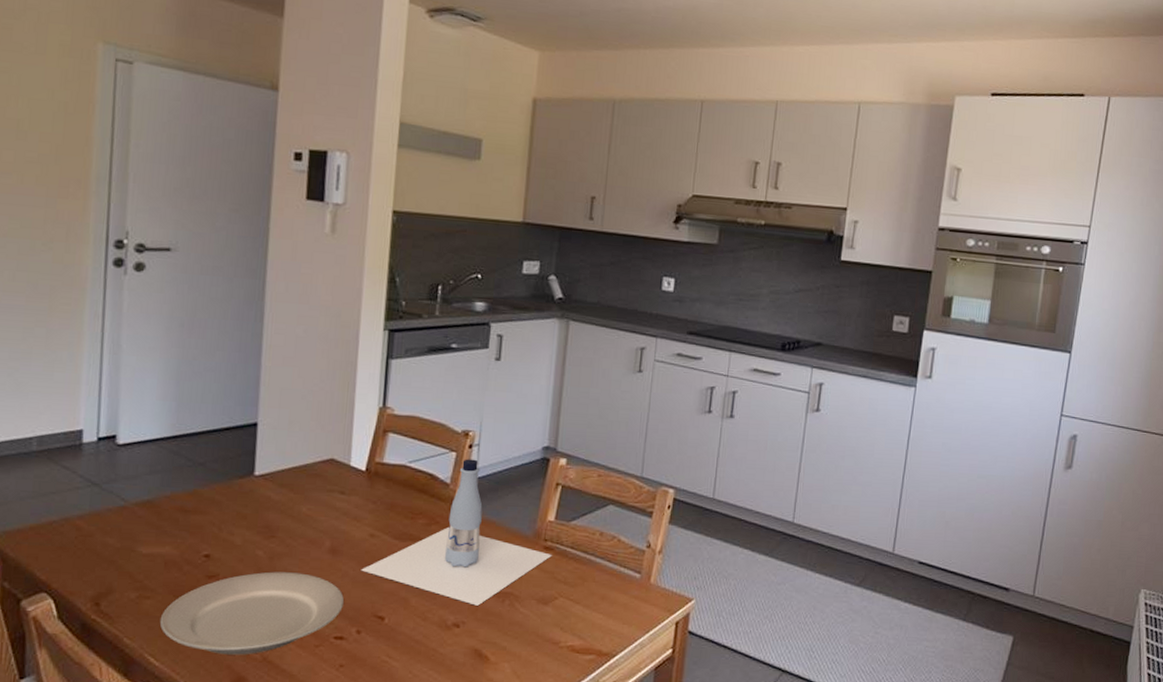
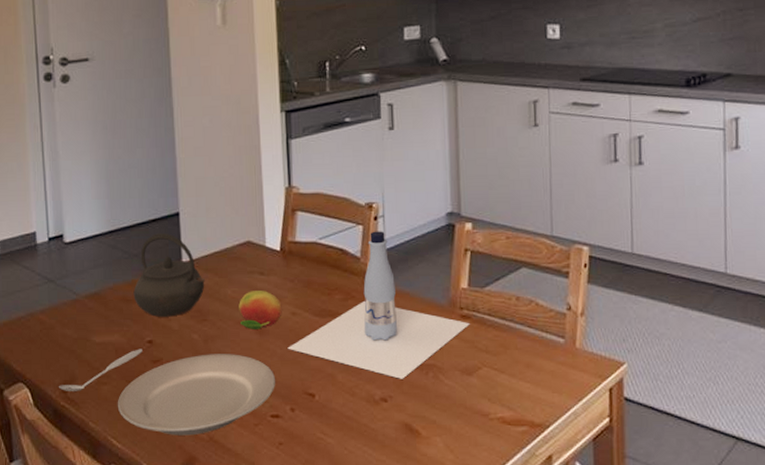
spoon: none [91,562,197,605] -> present [59,349,142,391]
kettle: none [193,443,278,531] -> present [133,233,205,317]
fruit: none [311,509,361,549] -> present [239,291,282,329]

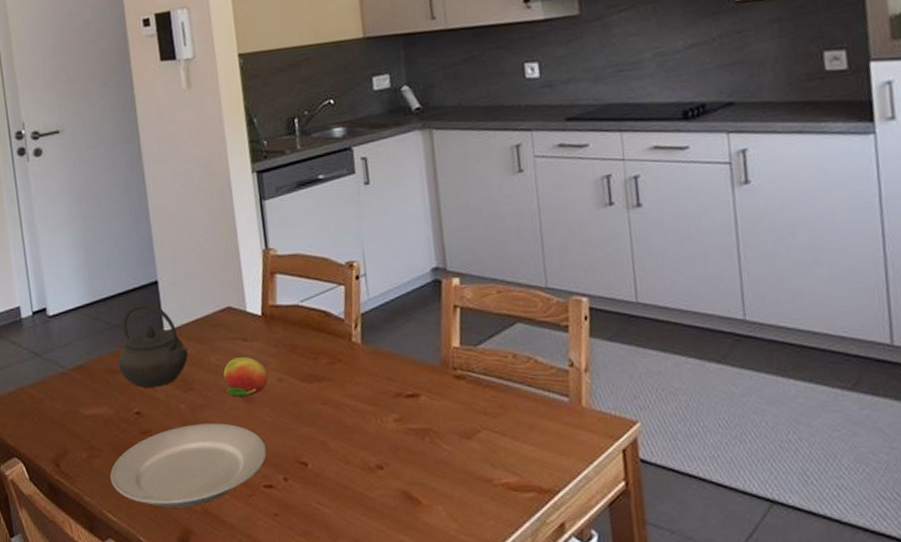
spoon: present [59,349,142,391] -> none [52,420,131,465]
bottle: present [287,231,470,379] -> none [276,290,465,445]

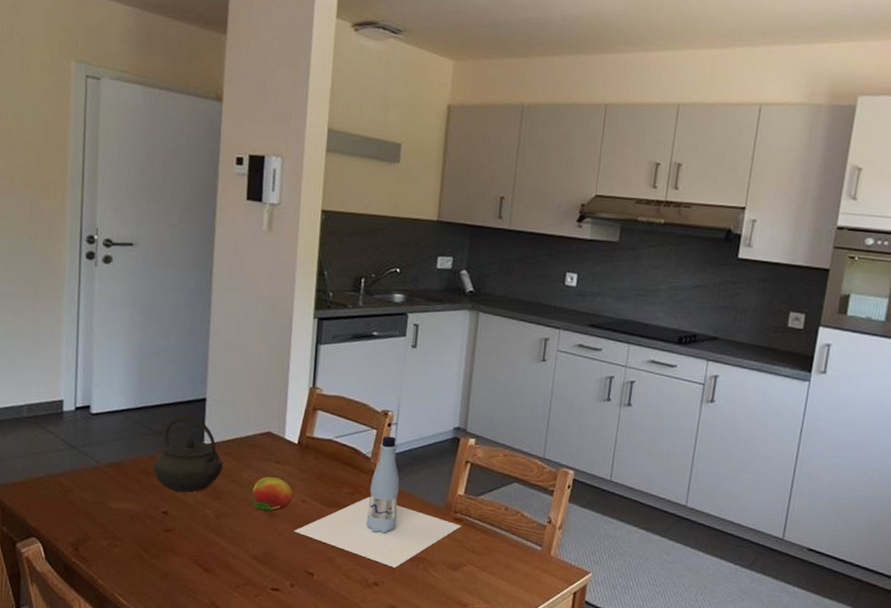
plate: present [110,423,266,508] -> none [127,528,279,600]
bottle: none [276,290,465,445] -> present [294,436,461,568]

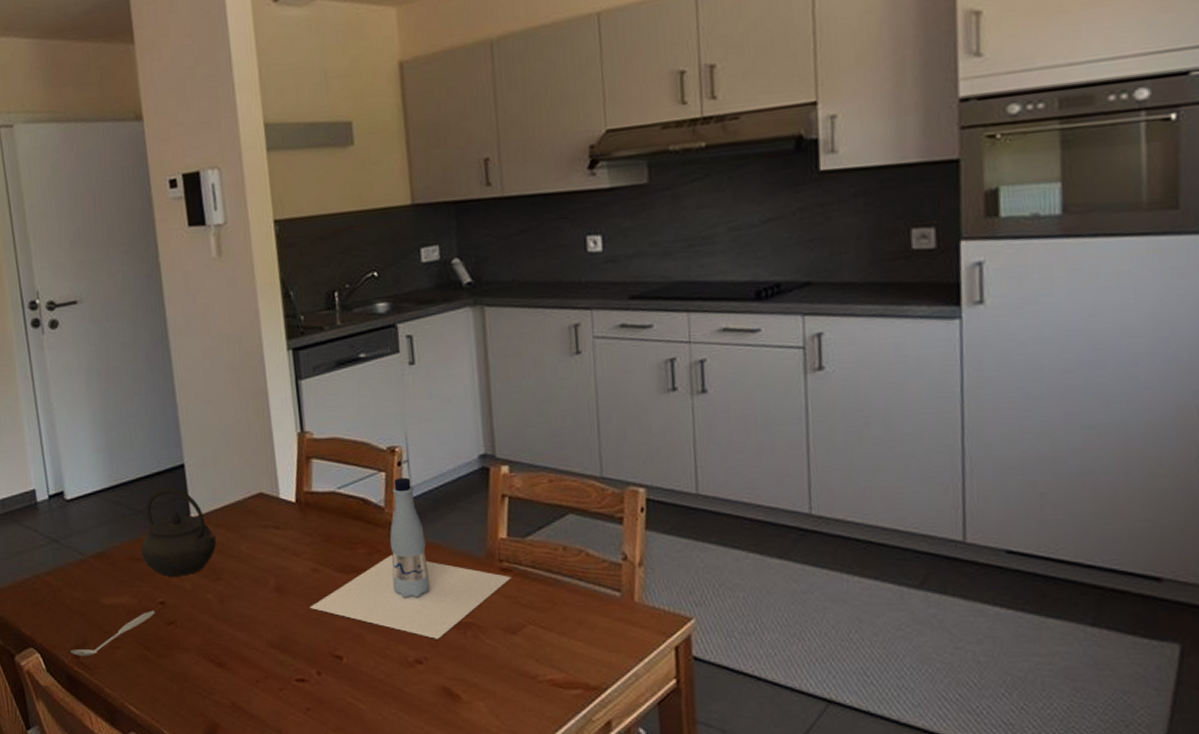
spoon: none [72,517,157,551] -> present [71,610,155,656]
fruit: present [252,476,294,512] -> none [254,546,302,588]

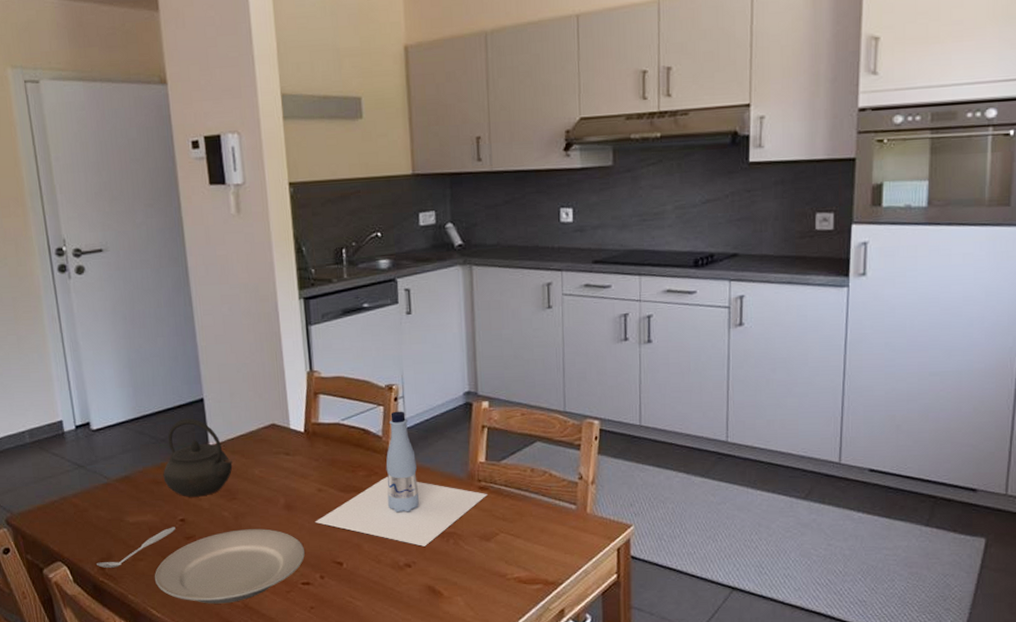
plate: none [132,614,299,701] -> present [154,529,305,604]

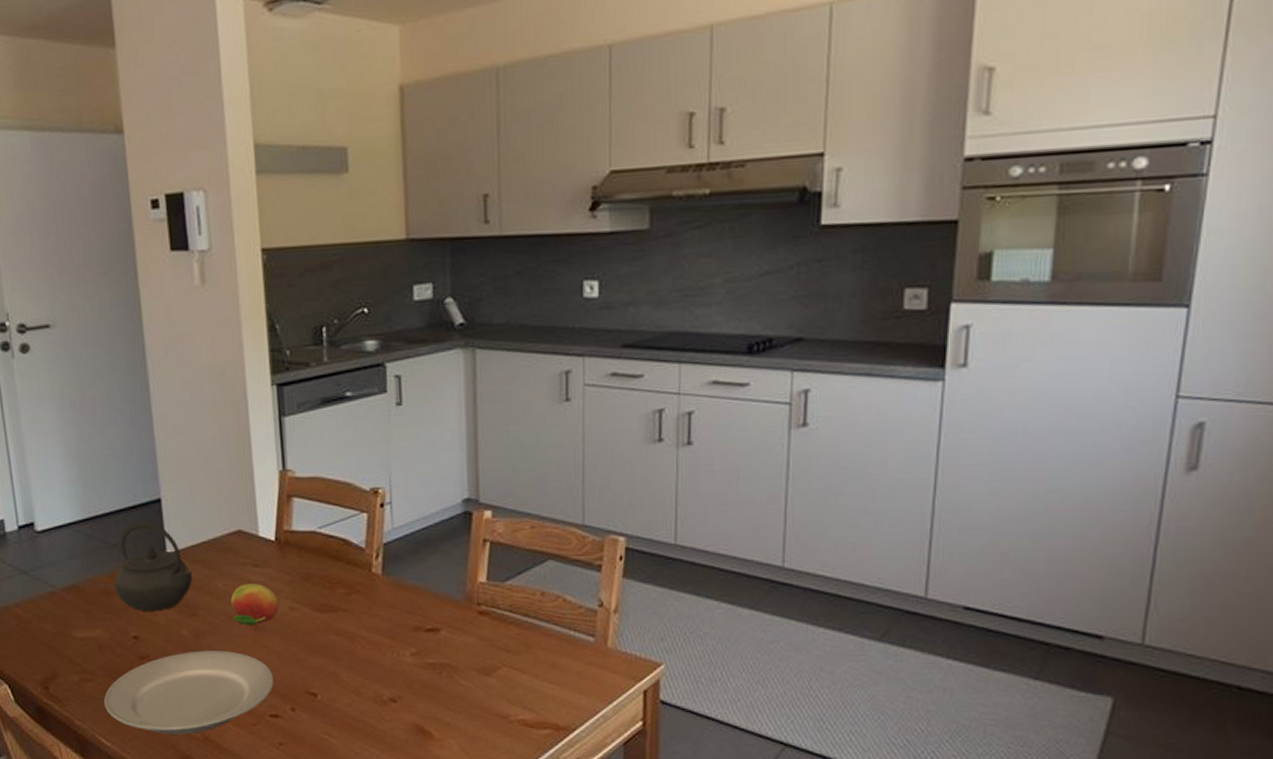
spoon: present [97,527,176,568] -> none [40,644,128,688]
fruit: none [266,470,309,506] -> present [231,584,279,625]
bottle: present [315,411,488,546] -> none [286,519,488,679]

